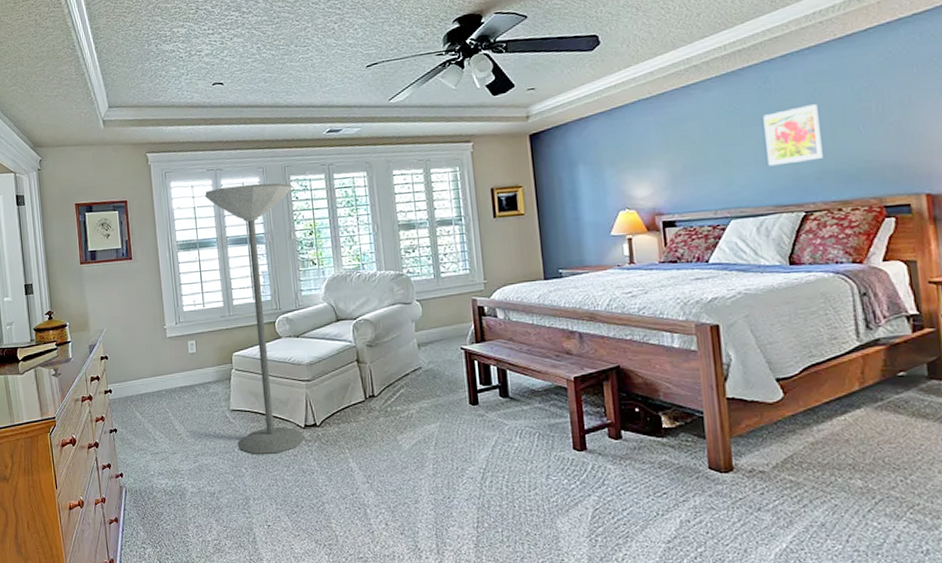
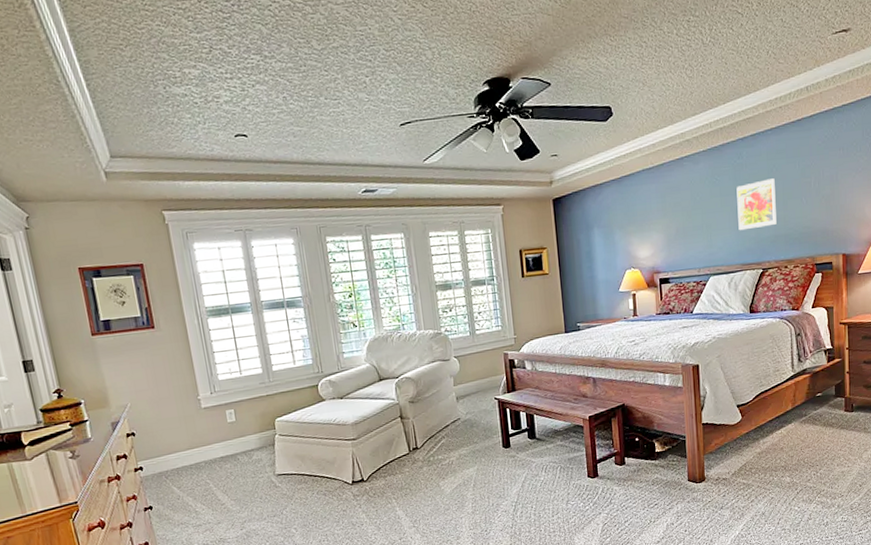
floor lamp: present [205,183,305,454] -> none [234,244,353,514]

